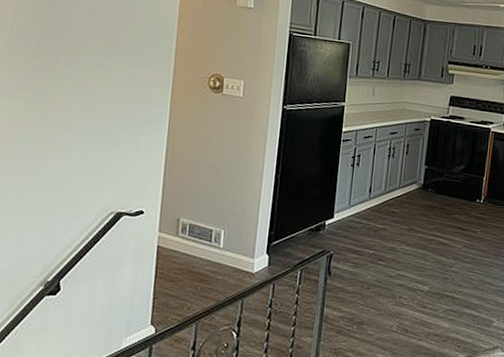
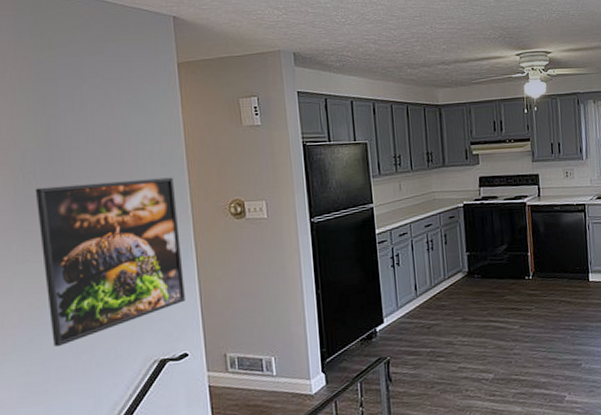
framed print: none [20,28,162,182] -> present [35,177,185,348]

